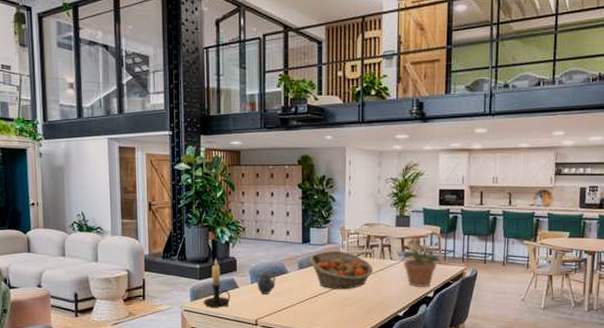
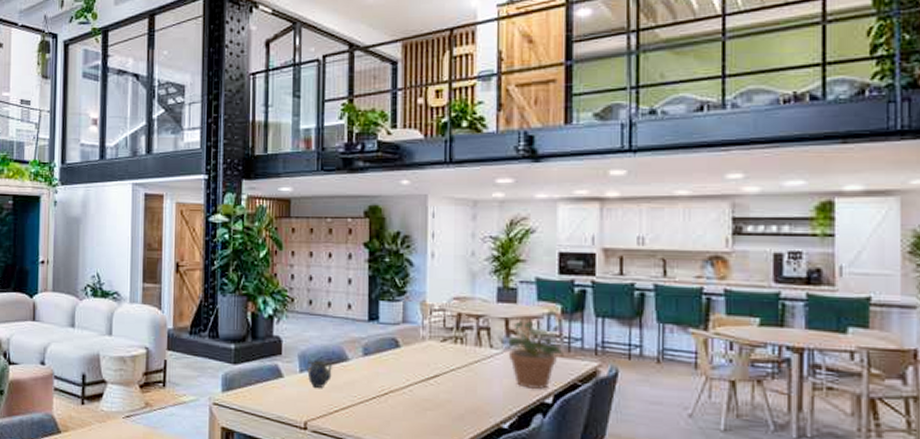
candle holder: present [203,259,231,308] -> none [238,338,273,403]
fruit basket: present [310,251,373,289] -> none [378,333,465,387]

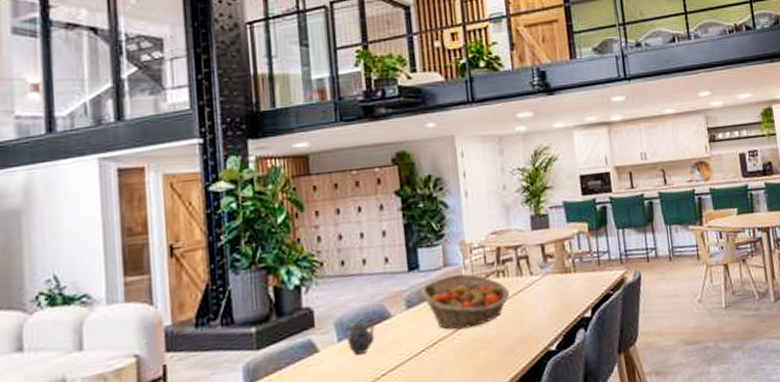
fruit basket: none [378,333,465,387] -> present [420,274,509,330]
potted plant: present [505,321,563,390] -> none [544,242,595,308]

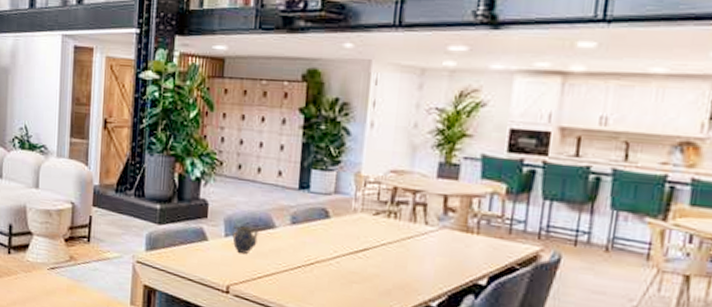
fruit basket: present [420,274,509,330] -> none [307,203,398,260]

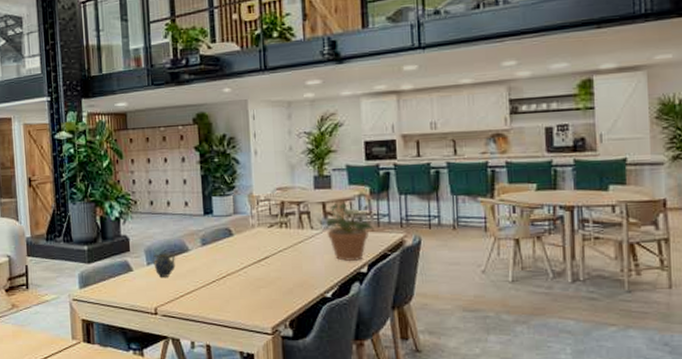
potted plant: none [441,199,505,270] -> present [324,203,374,262]

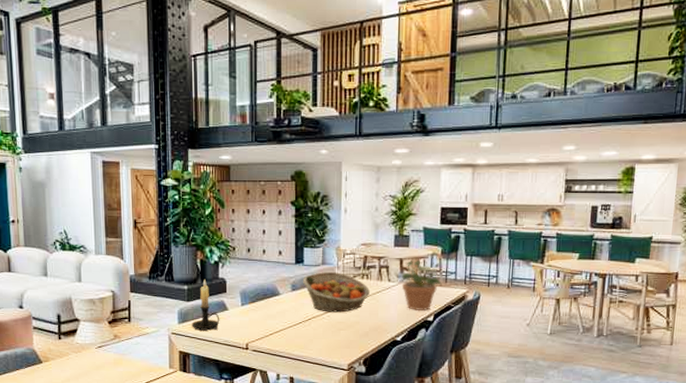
candle holder: none [94,238,125,295] -> present [191,280,220,331]
teapot: present [152,253,176,277] -> none [246,295,267,317]
fruit basket: none [213,222,290,268] -> present [303,272,370,313]

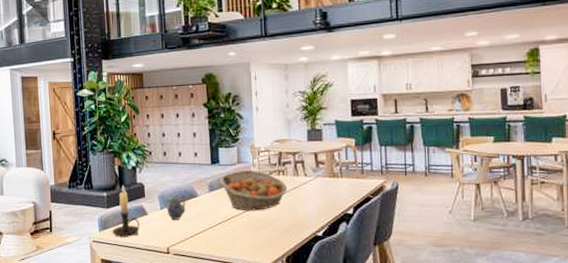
teapot: none [246,295,267,317] -> present [165,198,186,220]
potted plant: present [399,260,442,312] -> none [316,154,359,205]

